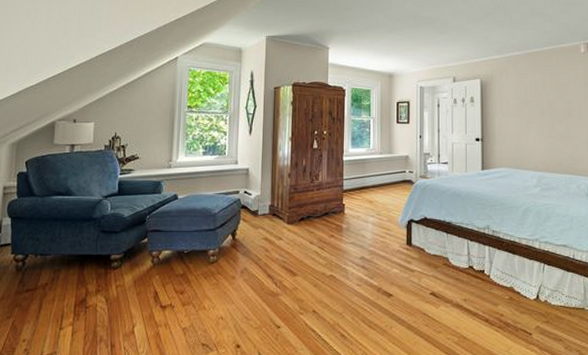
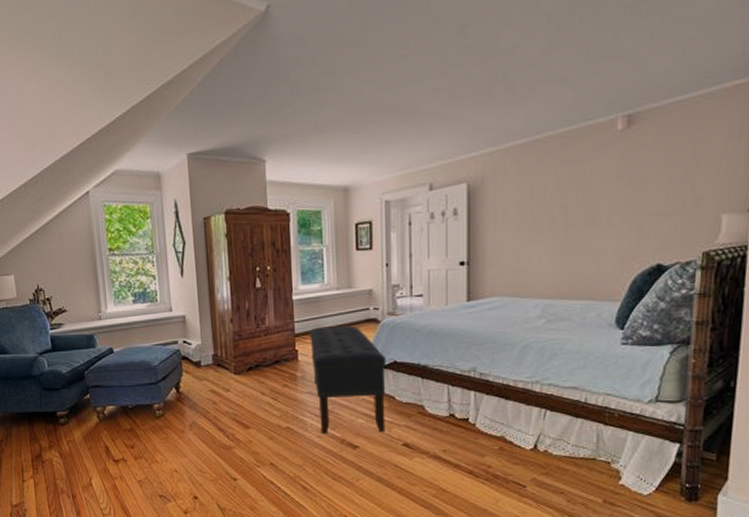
bench: none [355,185,418,282] -> present [310,326,387,433]

